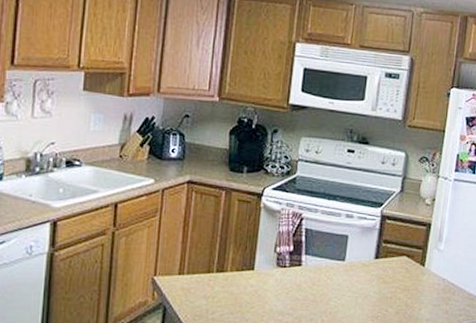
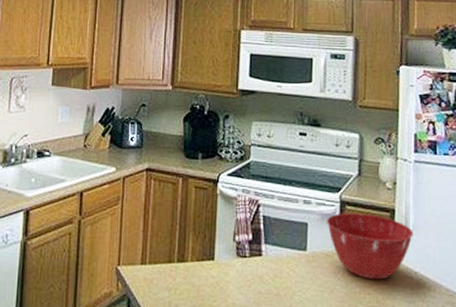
mixing bowl: none [366,226,446,286] -> present [327,213,414,280]

